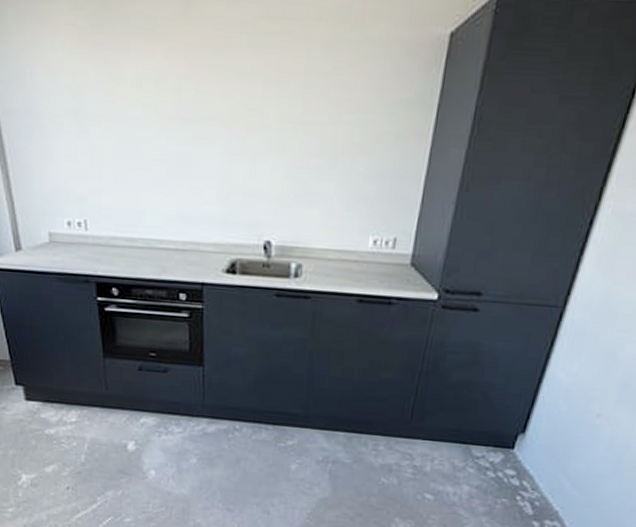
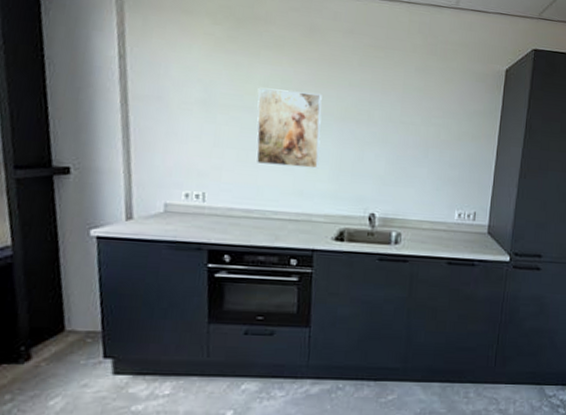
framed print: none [130,89,205,188] -> present [256,87,322,169]

